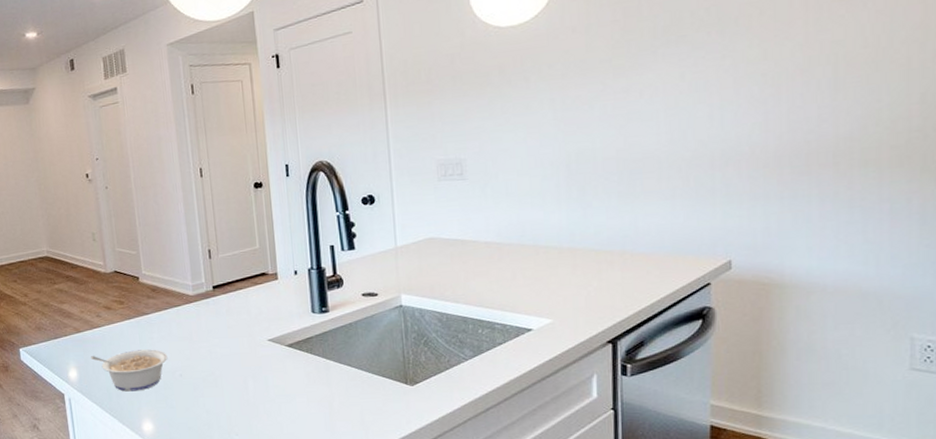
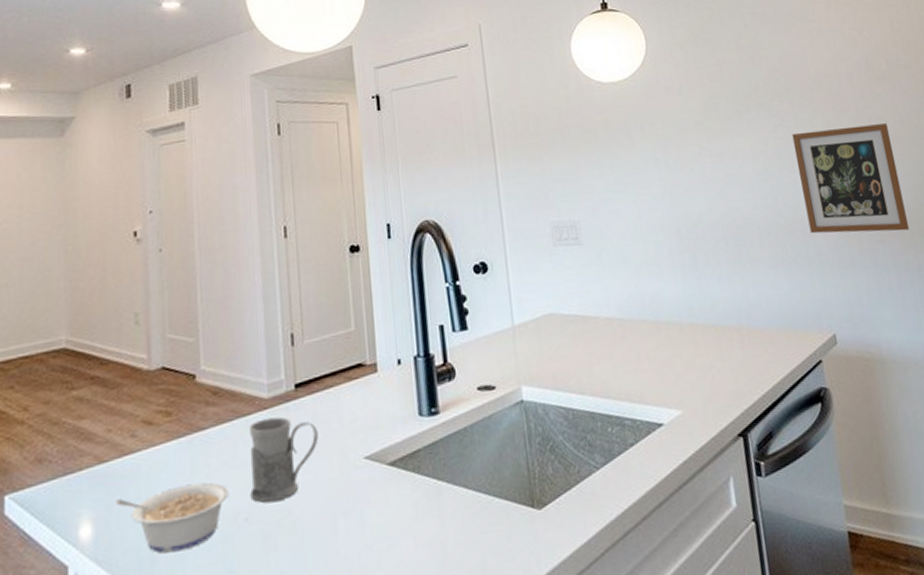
mug: none [179,308,232,366] -> present [248,416,319,503]
picture frame: none [716,48,849,167] -> present [792,123,910,234]

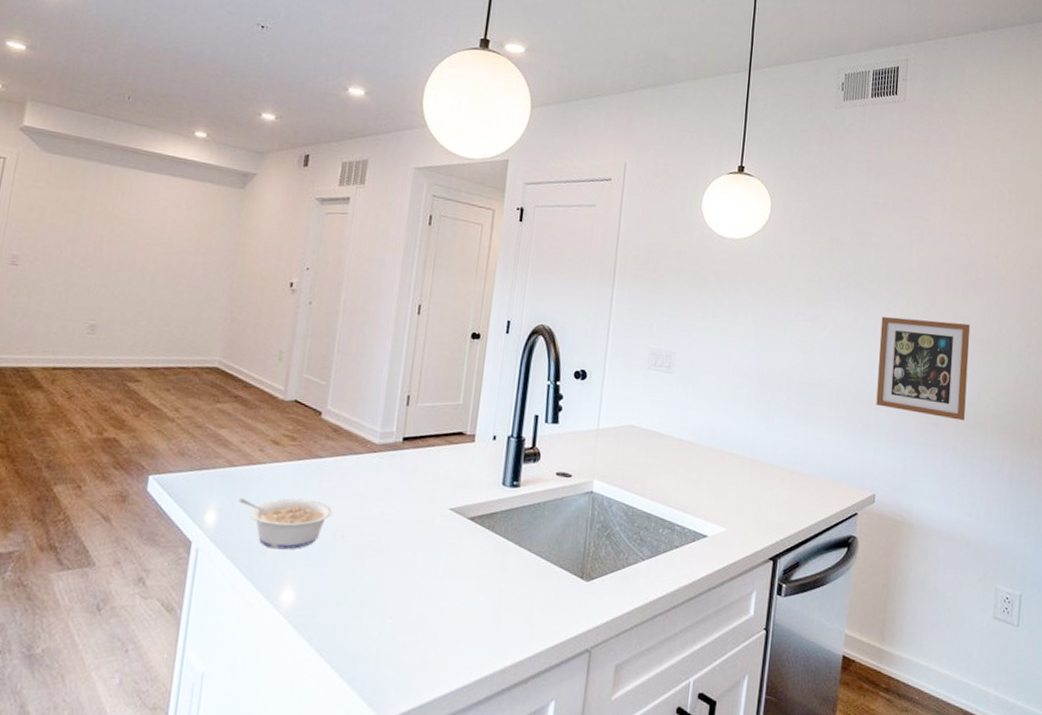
mug: present [248,416,319,503] -> none [349,459,415,528]

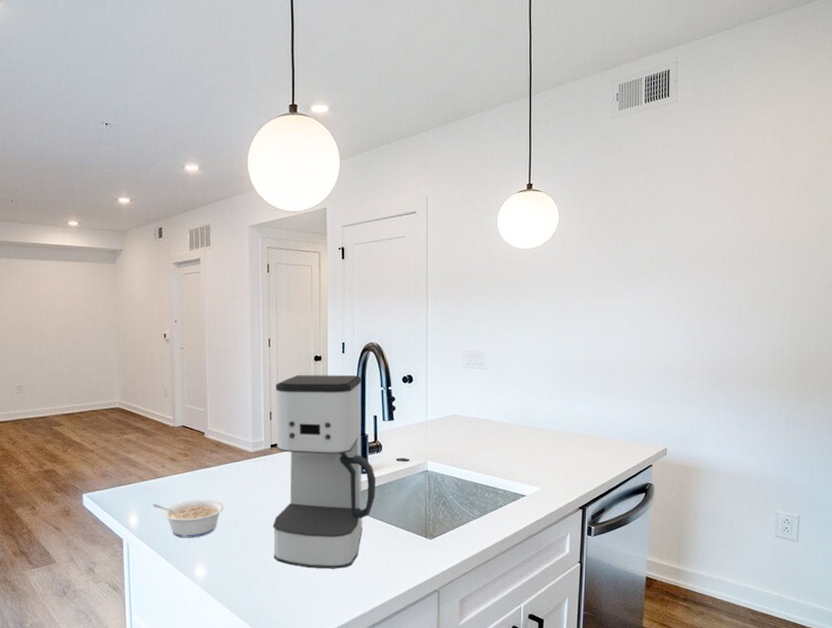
coffee maker: none [386,353,529,610] -> present [272,374,376,569]
picture frame: present [876,316,970,421] -> none [664,296,747,379]

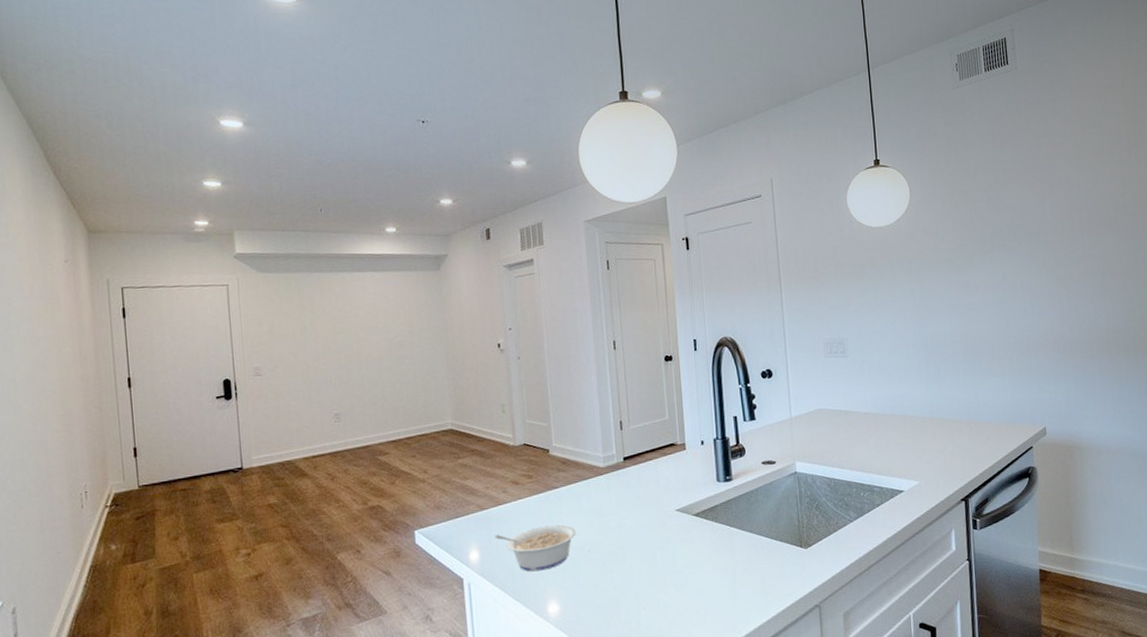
coffee maker: present [272,374,376,569] -> none [624,373,743,593]

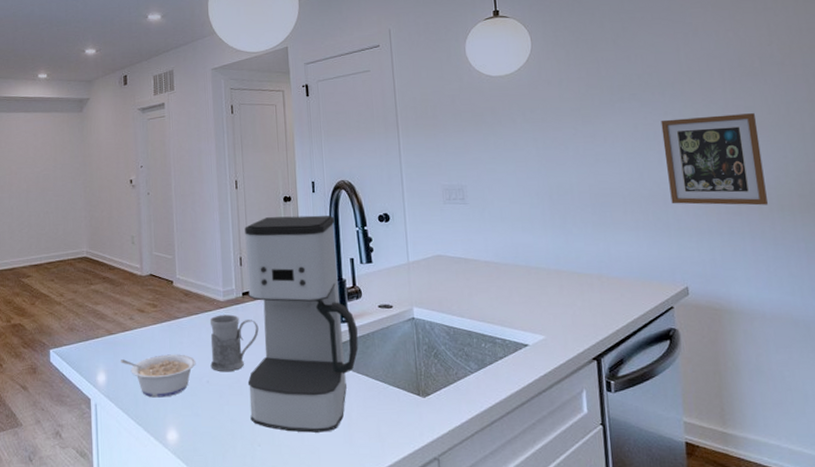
mug: none [589,480,642,540] -> present [209,314,259,372]
coffee maker: none [624,373,743,593] -> present [245,215,359,433]
picture frame: none [1026,261,1117,350] -> present [661,113,769,206]

